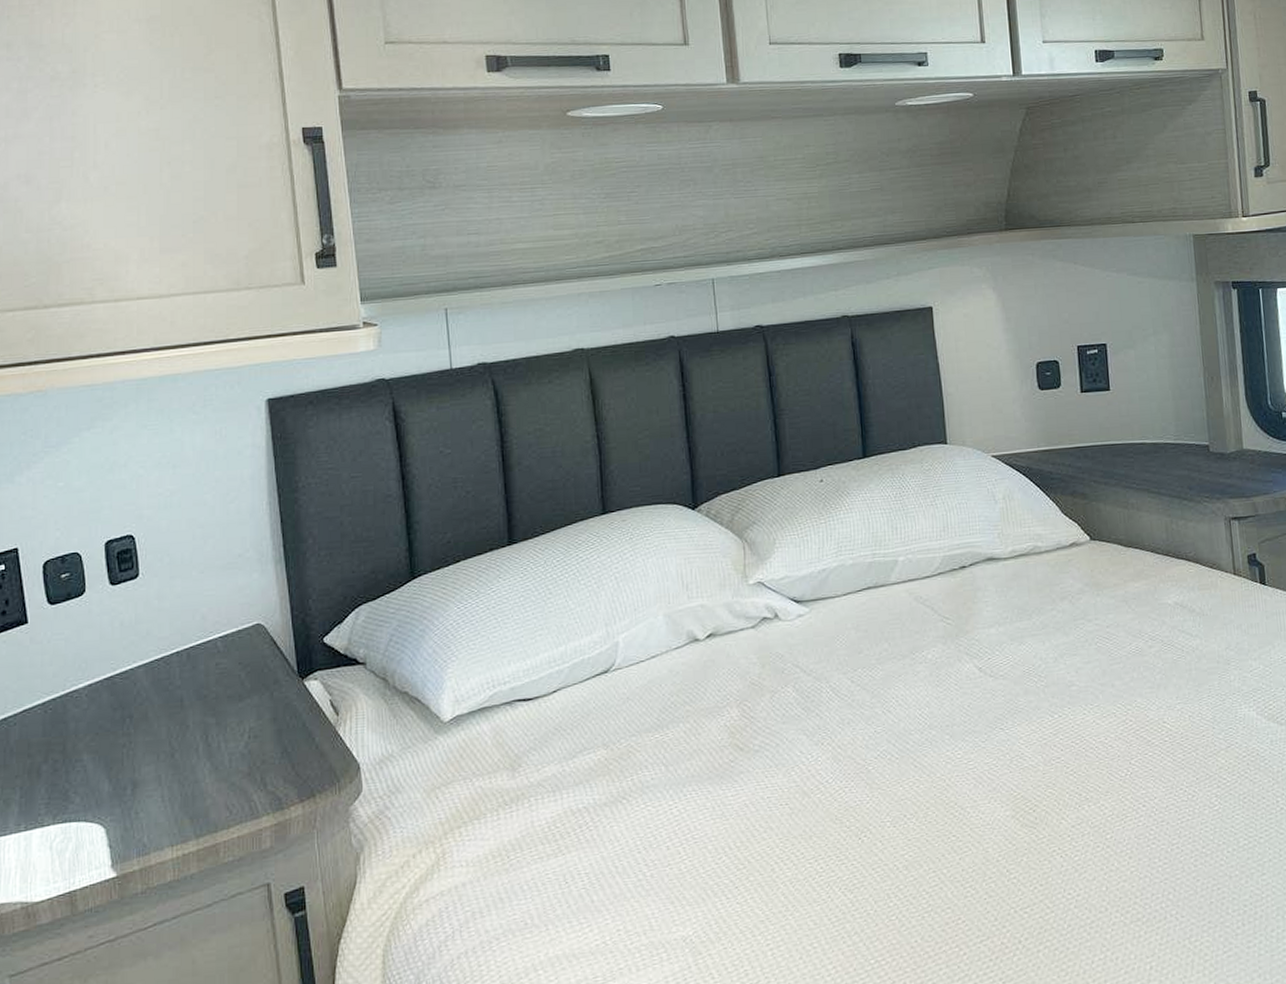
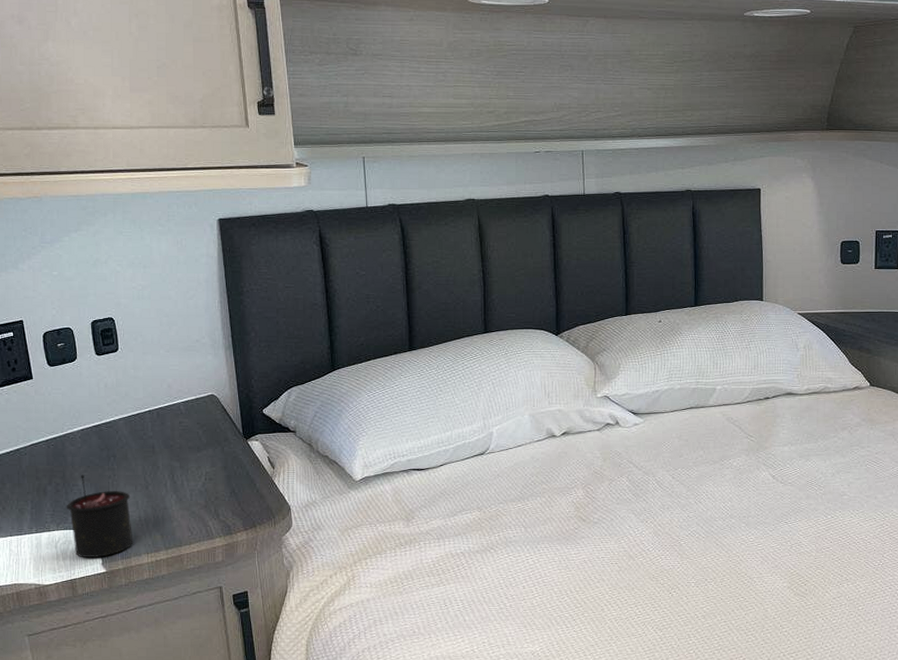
candle: none [67,745,154,860] -> present [67,475,134,558]

